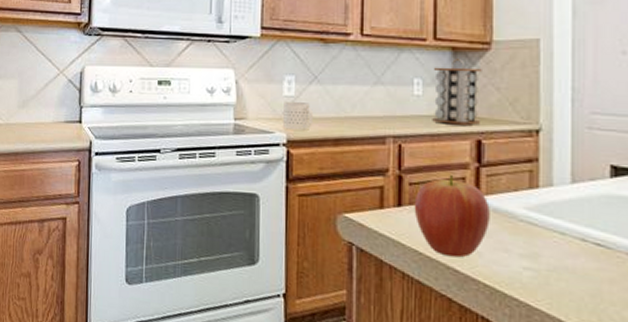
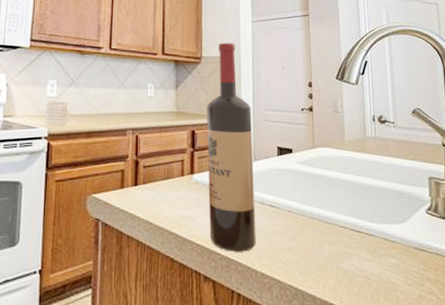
fruit: present [414,175,490,258] -> none [146,159,201,224]
spice rack: present [432,57,482,127] -> none [161,68,195,120]
wine bottle: none [499,20,573,301] -> present [207,42,256,252]

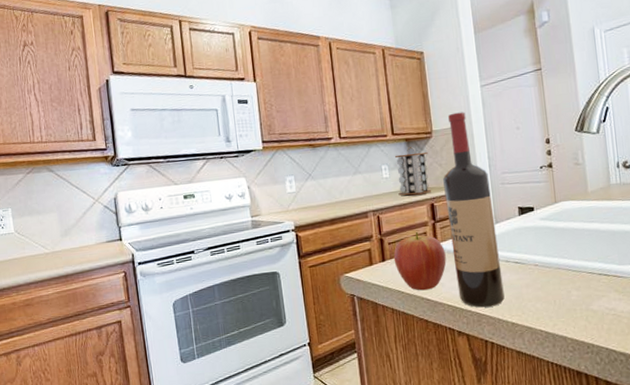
mug: present [45,102,70,127] -> none [288,195,312,219]
fruit: none [146,159,201,224] -> present [393,232,447,291]
spice rack: none [161,68,195,120] -> present [395,146,431,196]

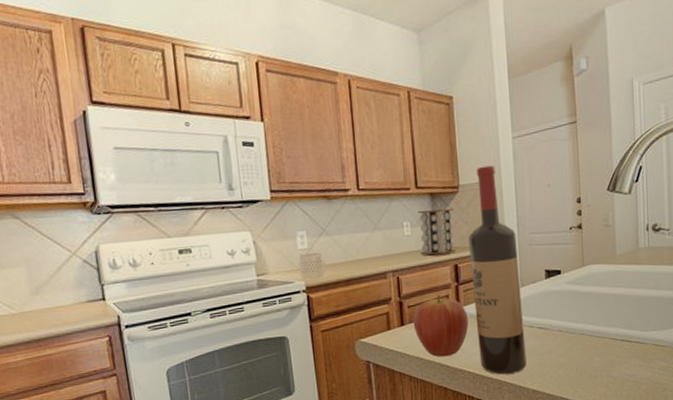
mug: none [288,195,312,219] -> present [299,253,326,279]

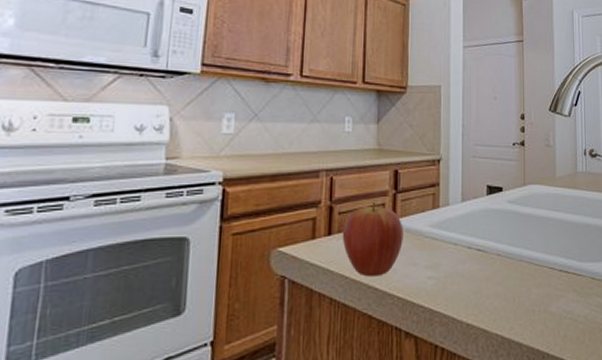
mug: present [299,253,326,279] -> none [220,140,251,169]
spice rack: present [418,201,455,256] -> none [359,99,399,159]
wine bottle: present [468,165,527,375] -> none [411,70,462,303]

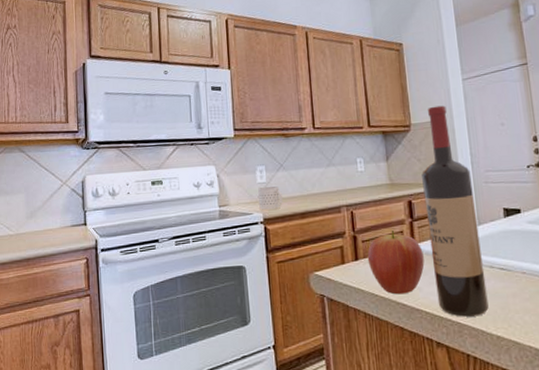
mug: none [220,140,251,169] -> present [258,186,283,211]
wine bottle: none [411,70,462,303] -> present [422,105,489,317]

